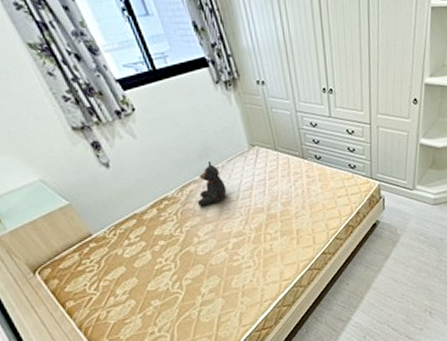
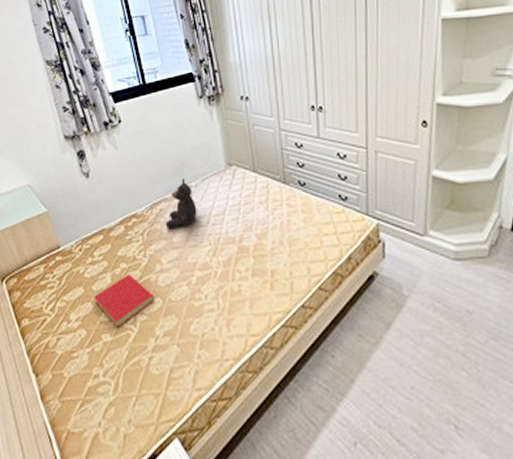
book: none [137,249,196,293] -> present [94,274,154,327]

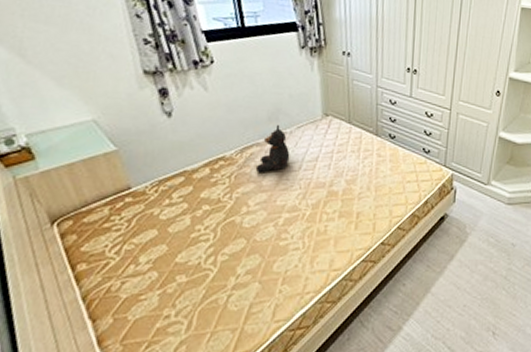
book: present [94,274,154,327] -> none [169,216,238,268]

